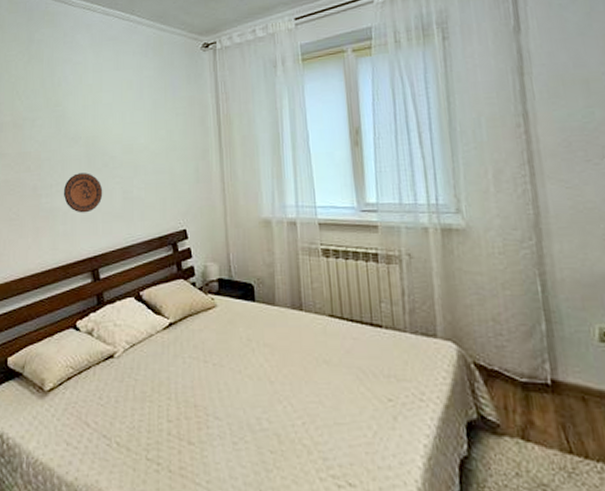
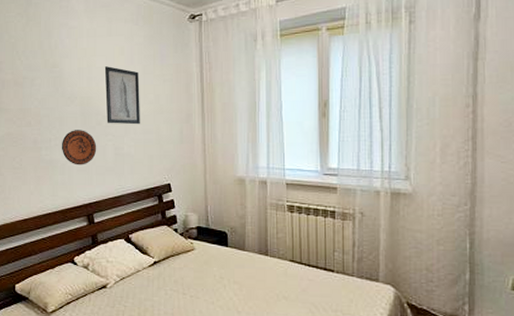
wall art: none [111,102,151,165] -> present [104,66,140,125]

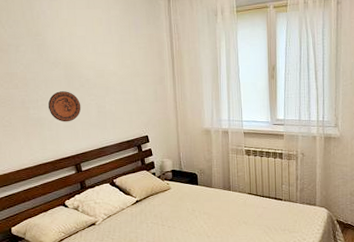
wall art: present [104,66,140,125] -> none [85,35,119,86]

